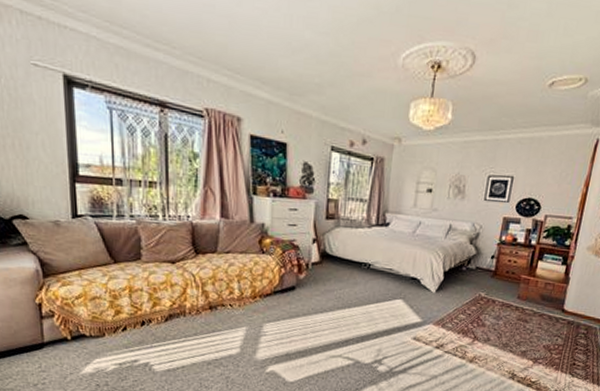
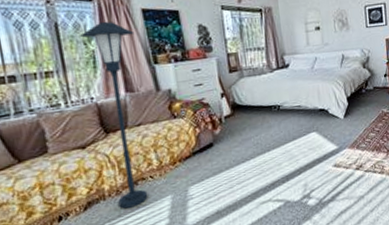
floor lamp: none [187,142,239,330] -> present [80,22,148,209]

